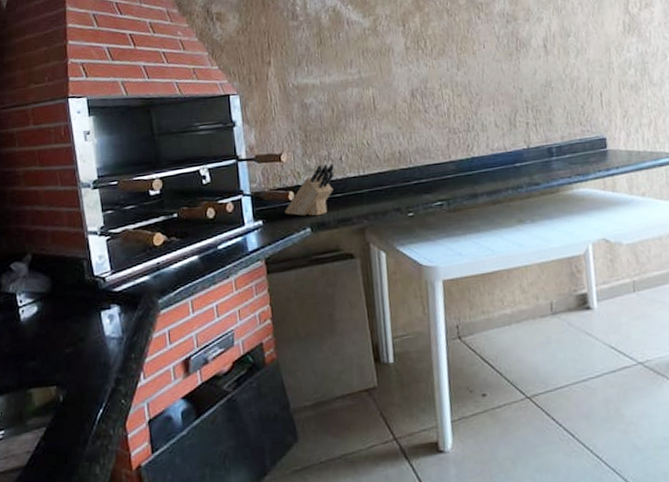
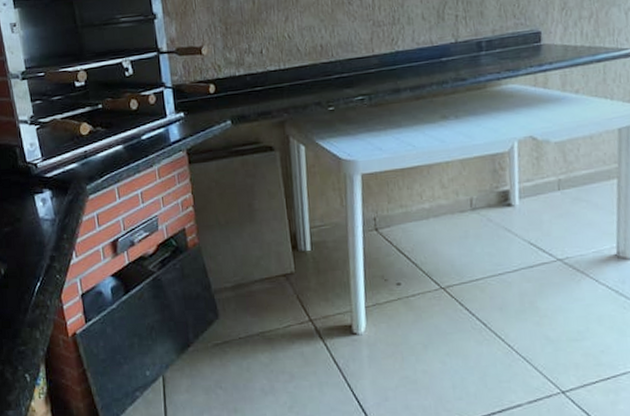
knife block: present [285,164,335,216] -> none [206,57,255,109]

